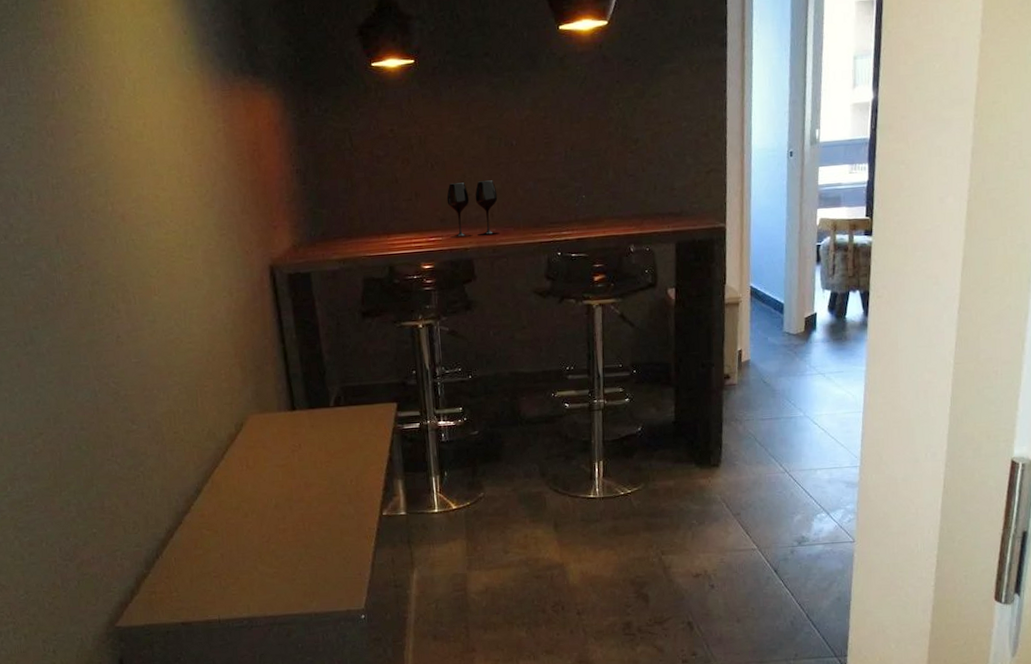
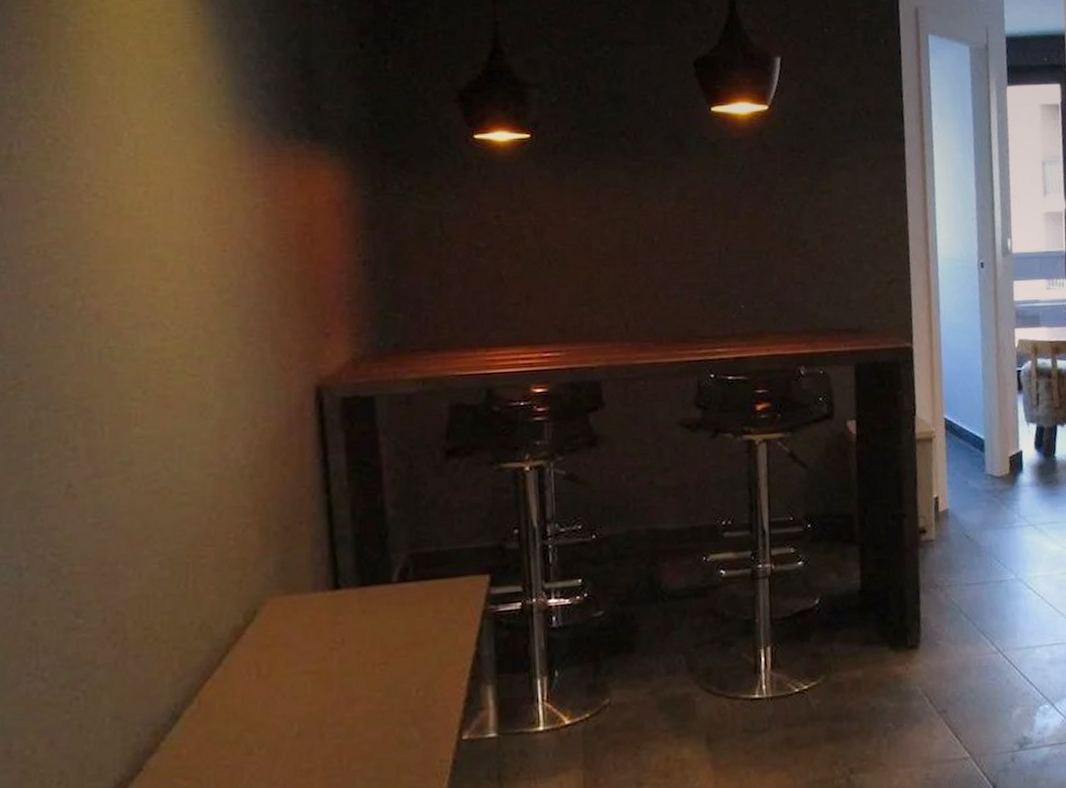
wine glass: present [446,180,500,239] -> none [567,283,637,355]

